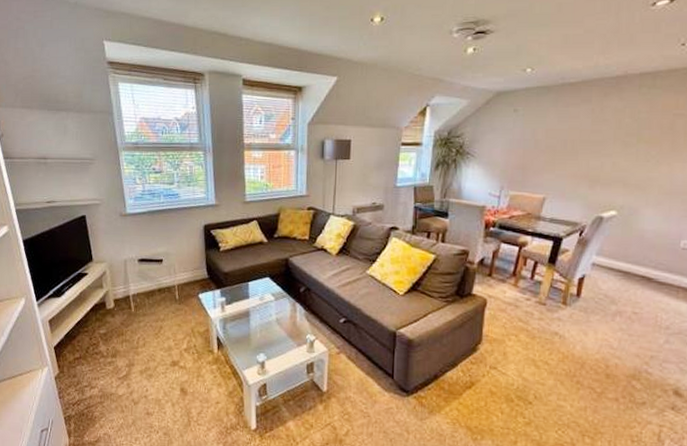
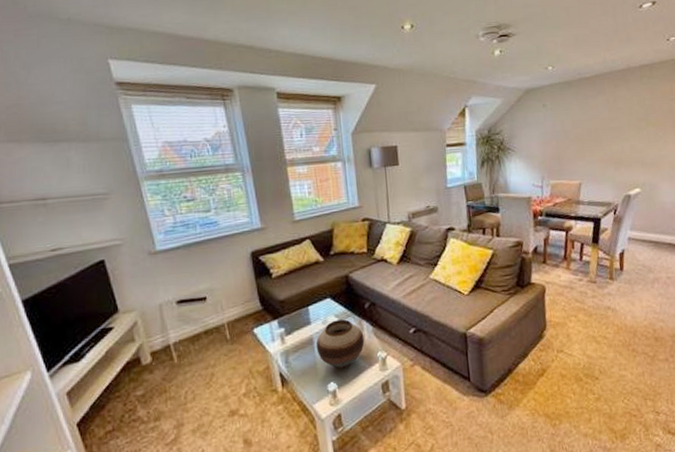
vase: none [251,298,296,344] -> present [315,319,365,369]

